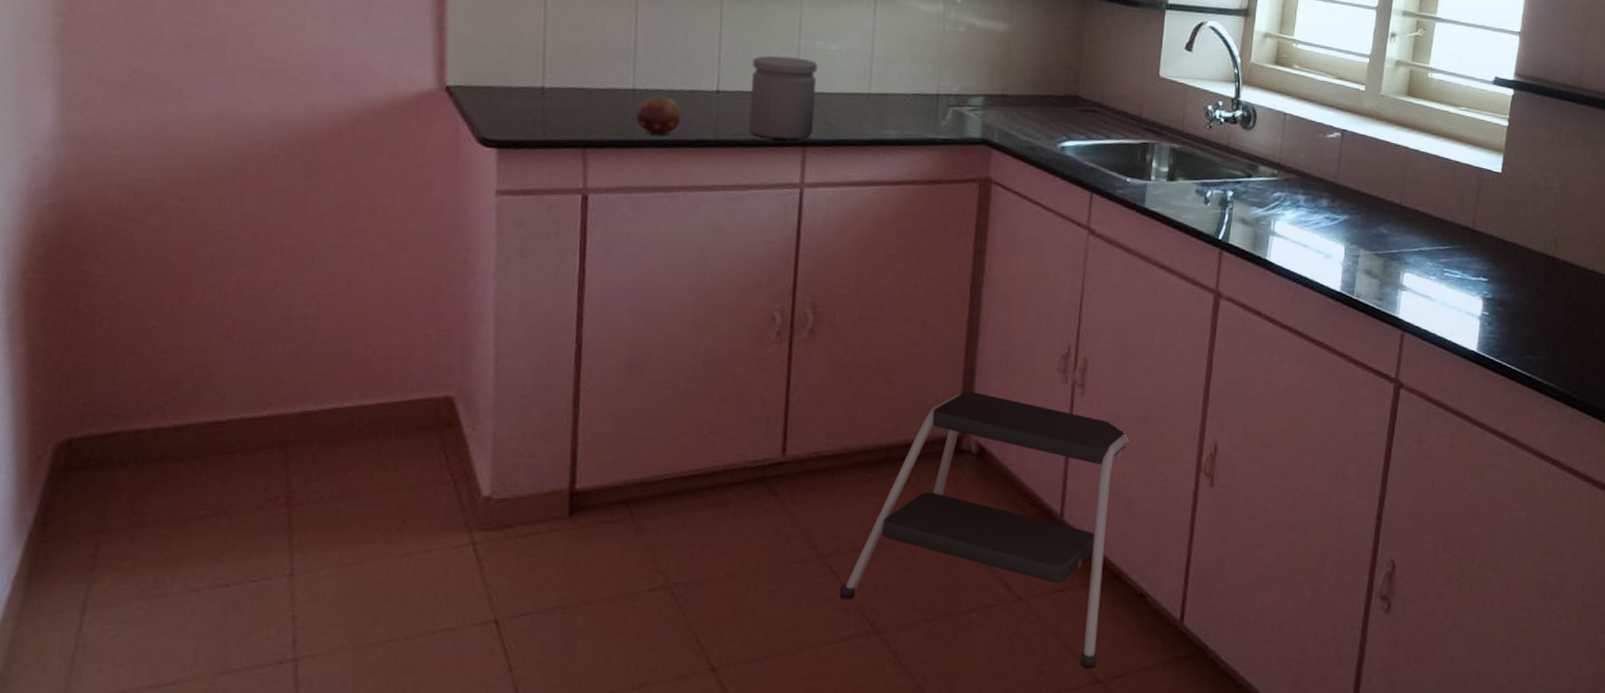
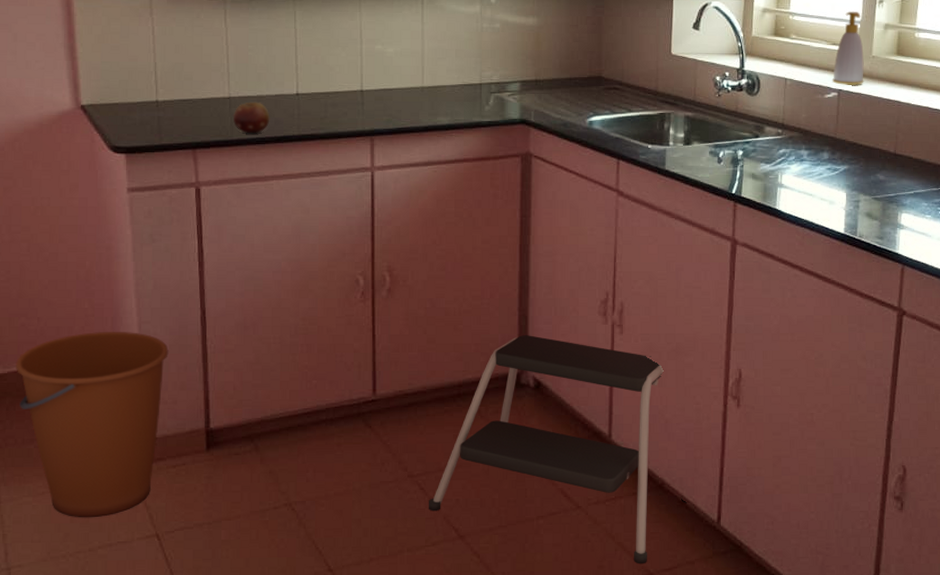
bucket: none [330,364,531,597] -> present [16,331,169,518]
jar: present [749,55,818,141] -> none [324,60,378,132]
soap bottle: none [1335,43,1372,126] -> present [832,10,864,85]

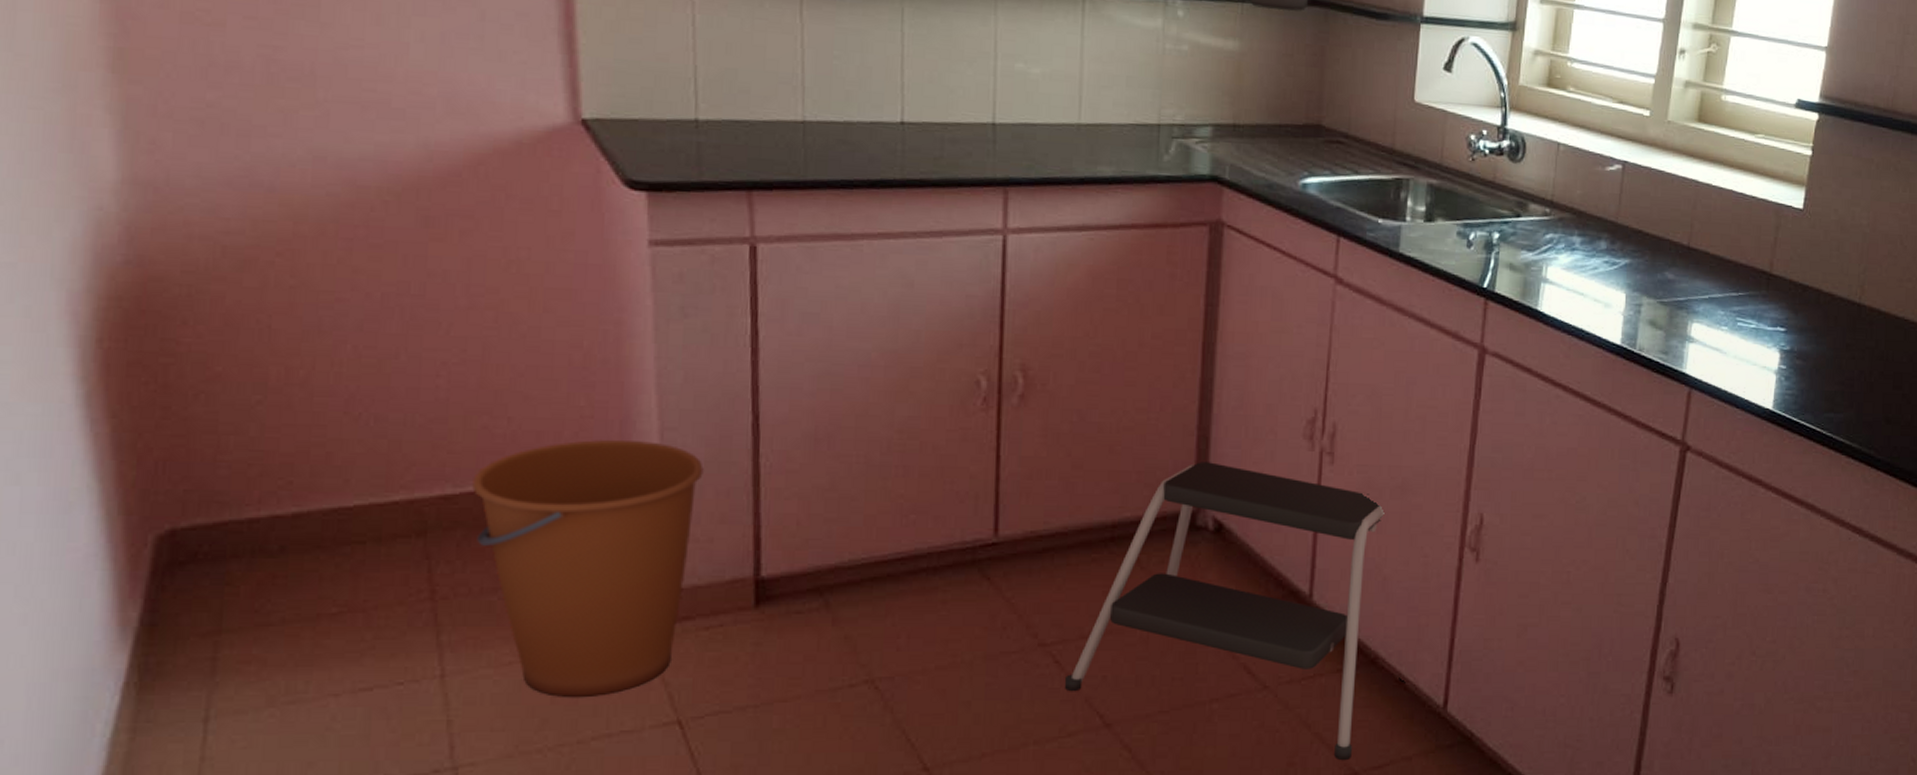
fruit: present [233,102,270,134] -> none [808,129,862,174]
soap bottle: present [832,10,864,85] -> none [1616,61,1657,157]

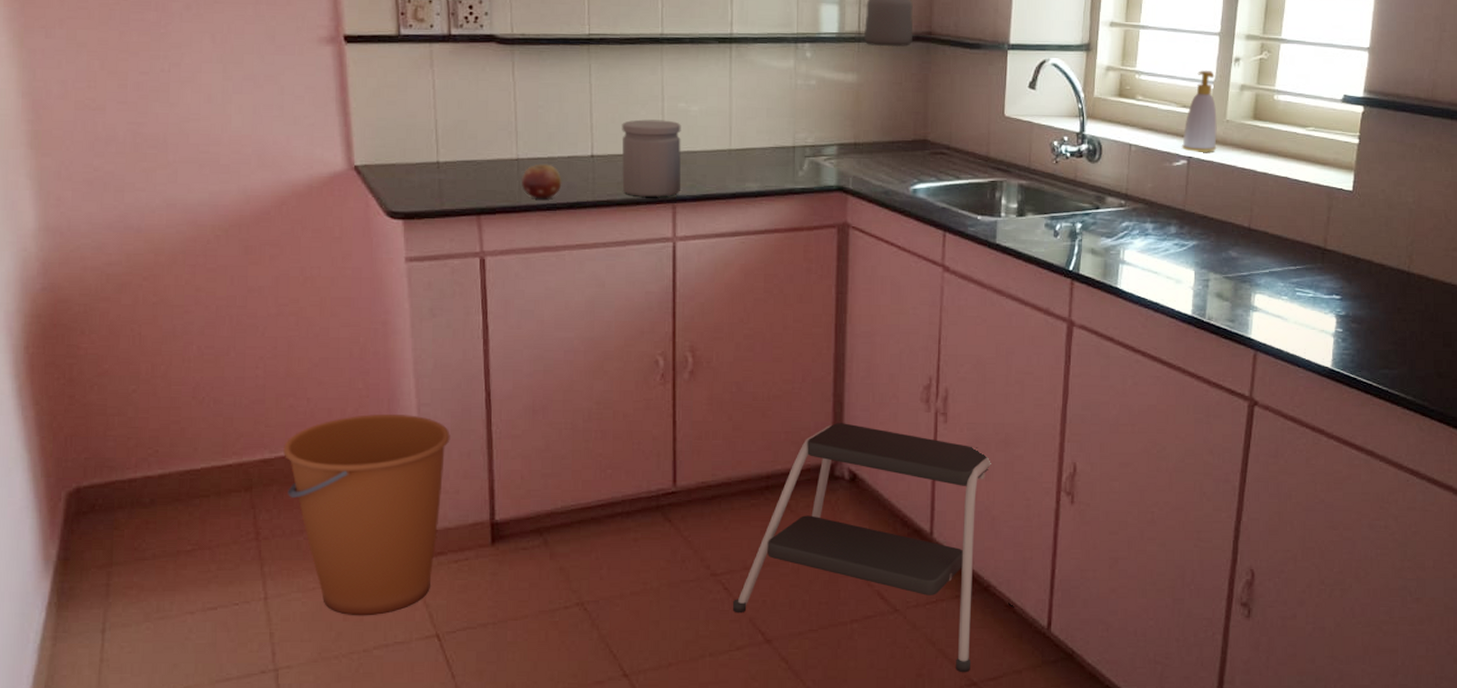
fruit: none [808,129,862,174] -> present [522,164,562,200]
jar: none [940,80,1018,180] -> present [622,119,681,198]
soap bottle: none [1616,61,1657,157] -> present [1181,69,1217,152]

